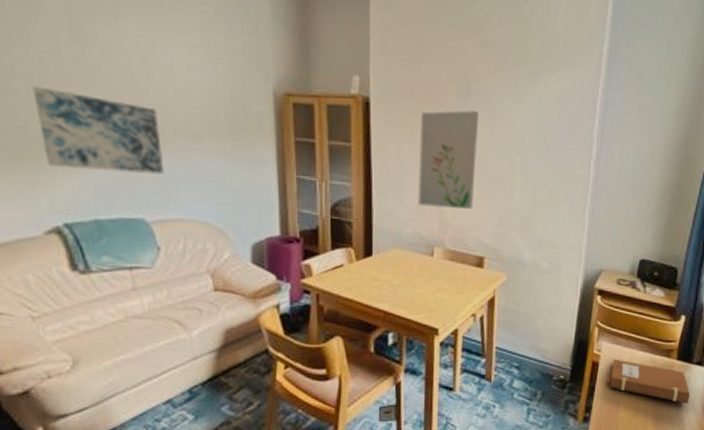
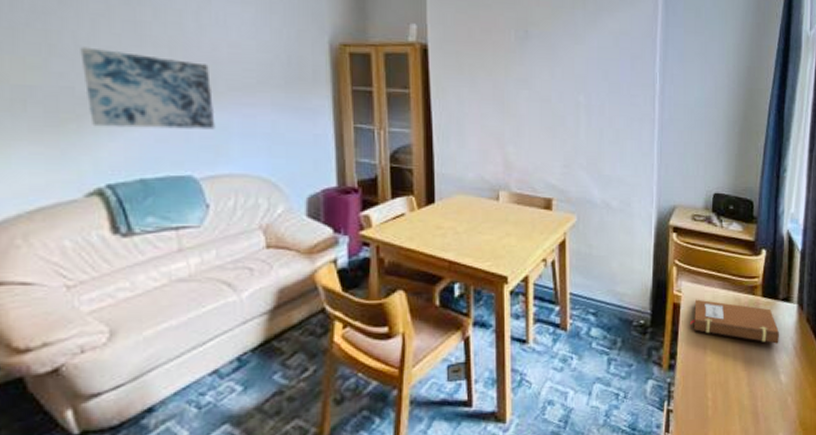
wall art: present [418,110,479,209] -> none [480,53,539,150]

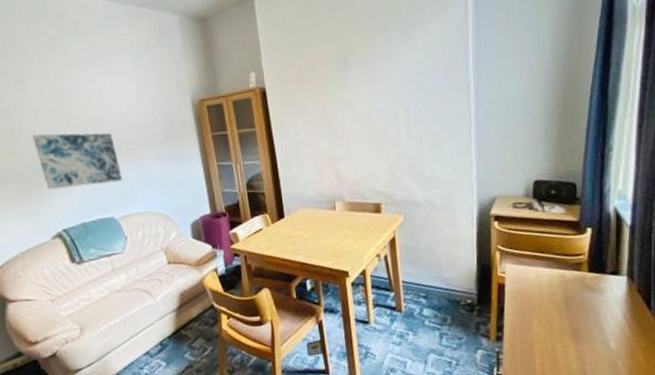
notebook: present [689,299,779,344] -> none [514,278,608,314]

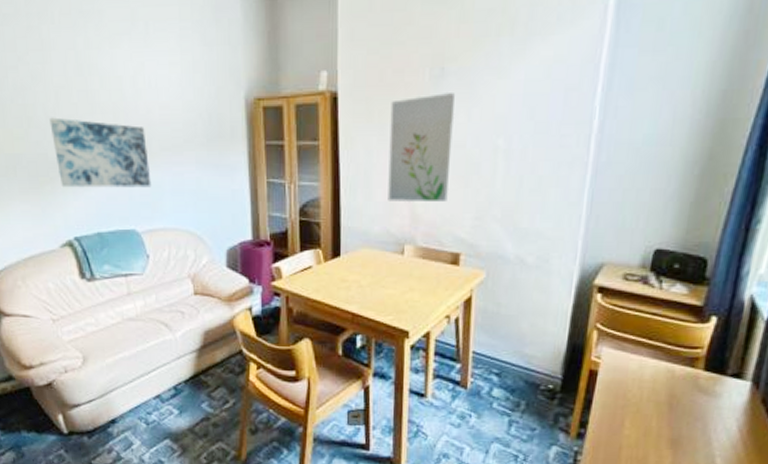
wall art: none [309,78,365,169] -> present [388,93,455,201]

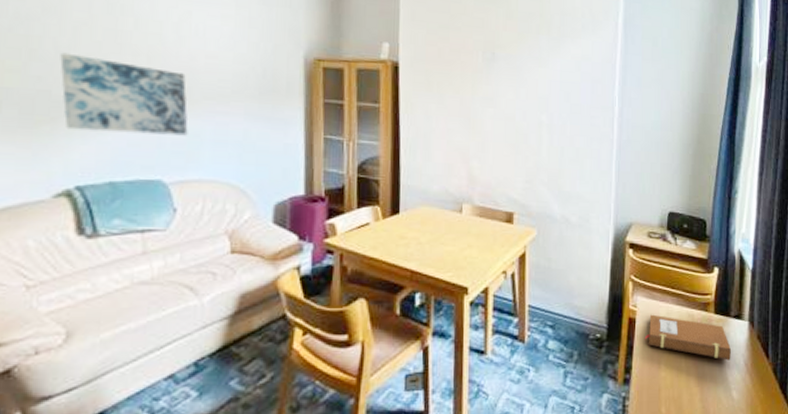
wall art: present [388,93,455,201] -> none [446,73,504,166]
notebook: none [606,367,721,424] -> present [644,314,731,360]

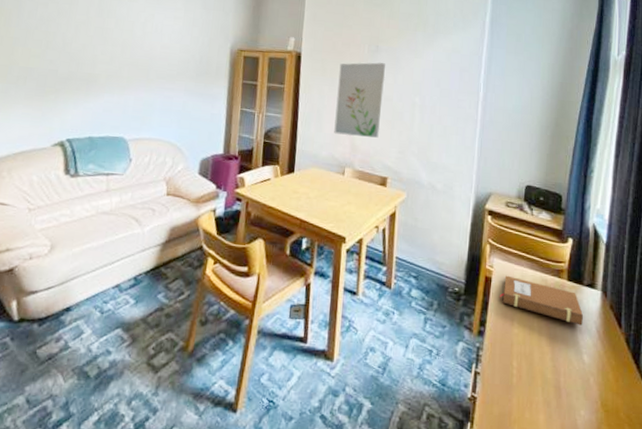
wall art: present [60,52,188,136] -> none [64,43,146,105]
wall art: none [446,73,504,166] -> present [334,62,385,138]

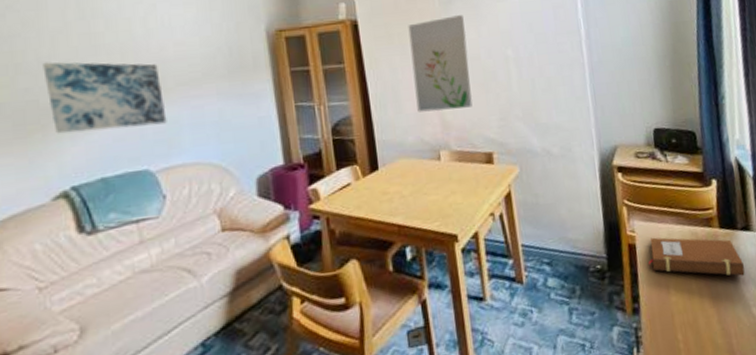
wall art: none [64,43,146,105] -> present [42,62,167,134]

